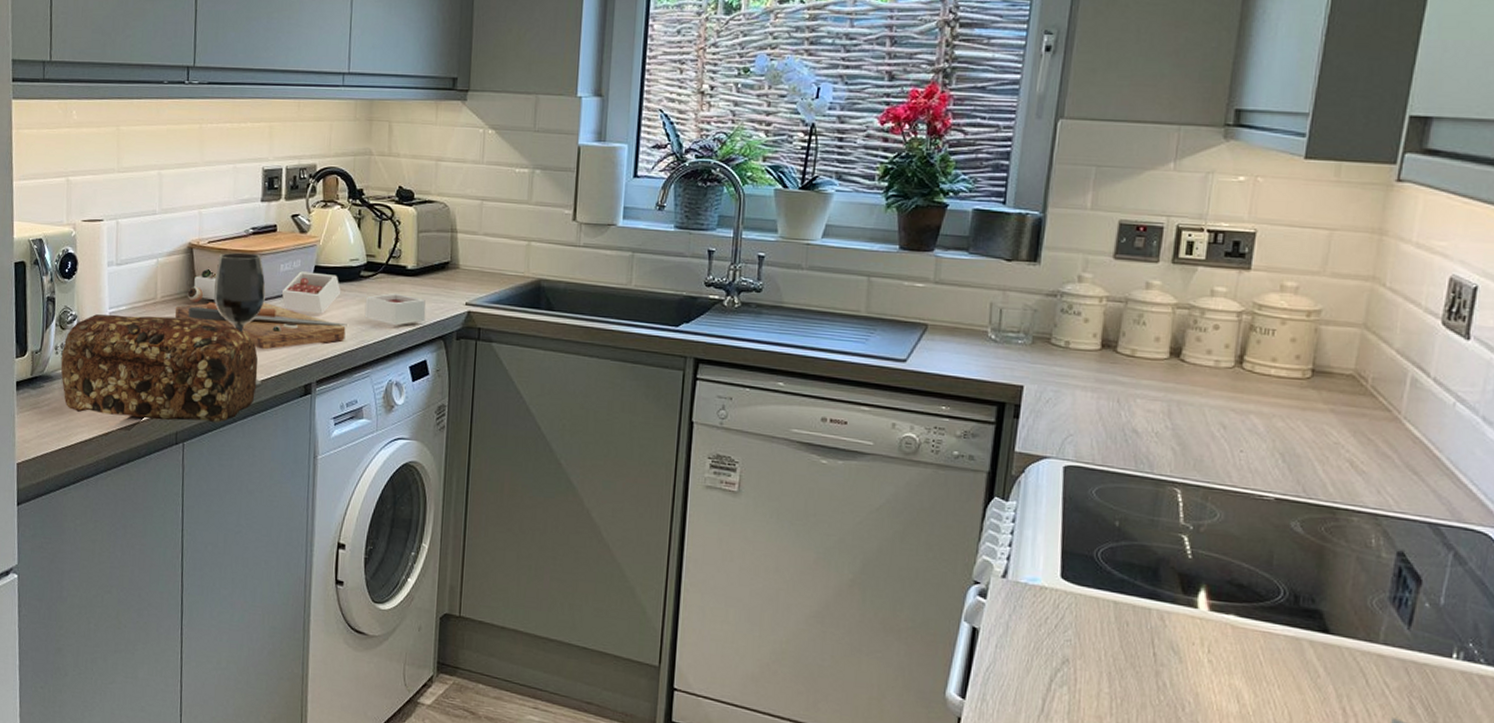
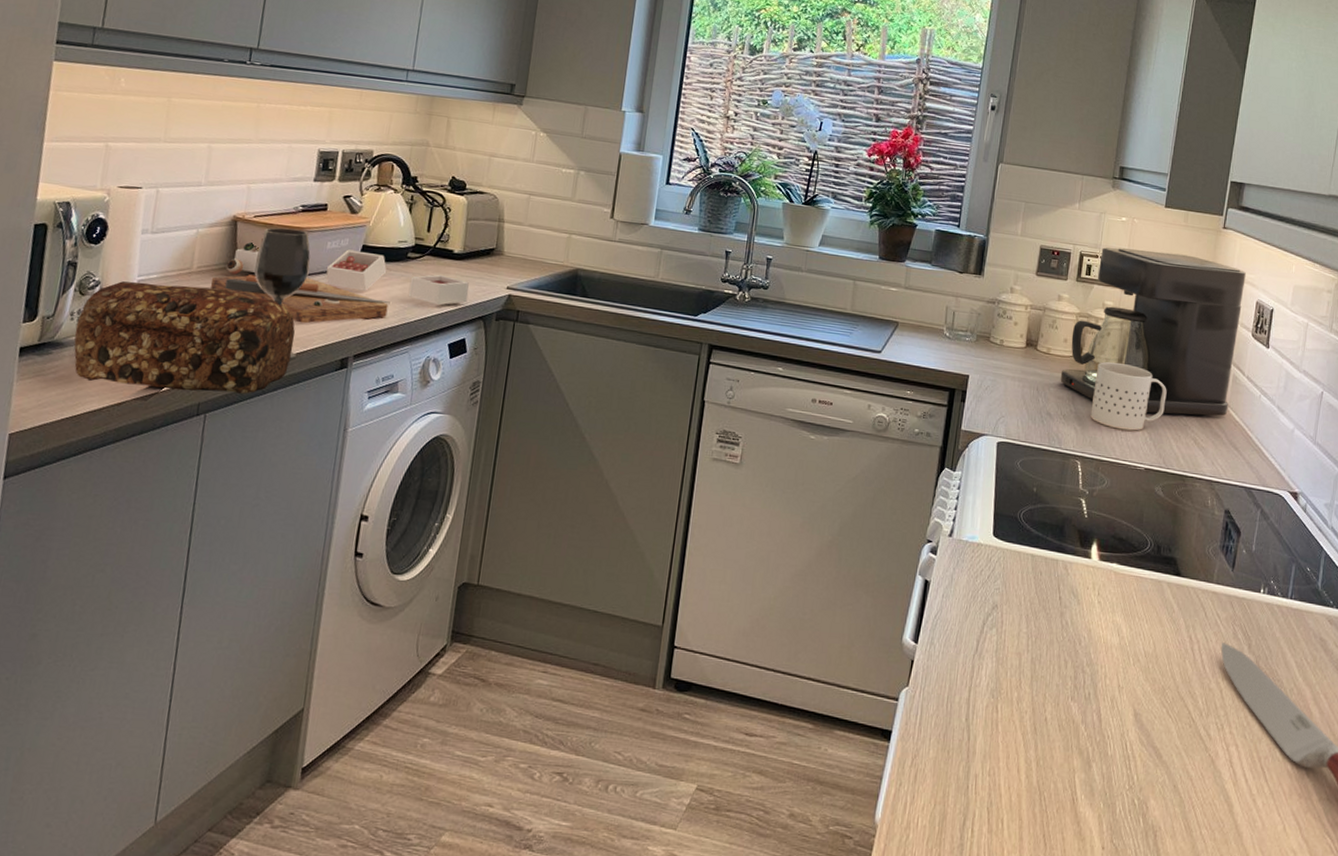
coffee maker: none [1150,217,1433,431] -> present [1060,247,1246,416]
mug: none [1194,364,1309,451] -> present [1090,362,1167,431]

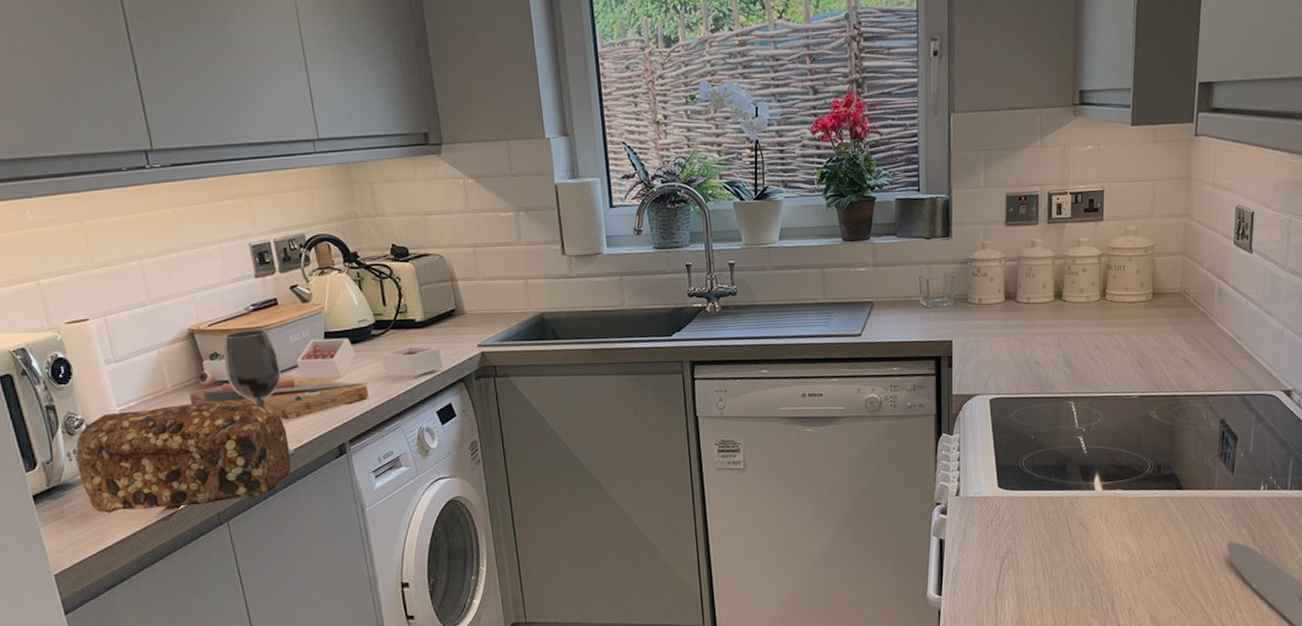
coffee maker: present [1060,247,1246,416] -> none [1043,172,1223,342]
mug: present [1090,362,1167,431] -> none [1078,297,1153,364]

